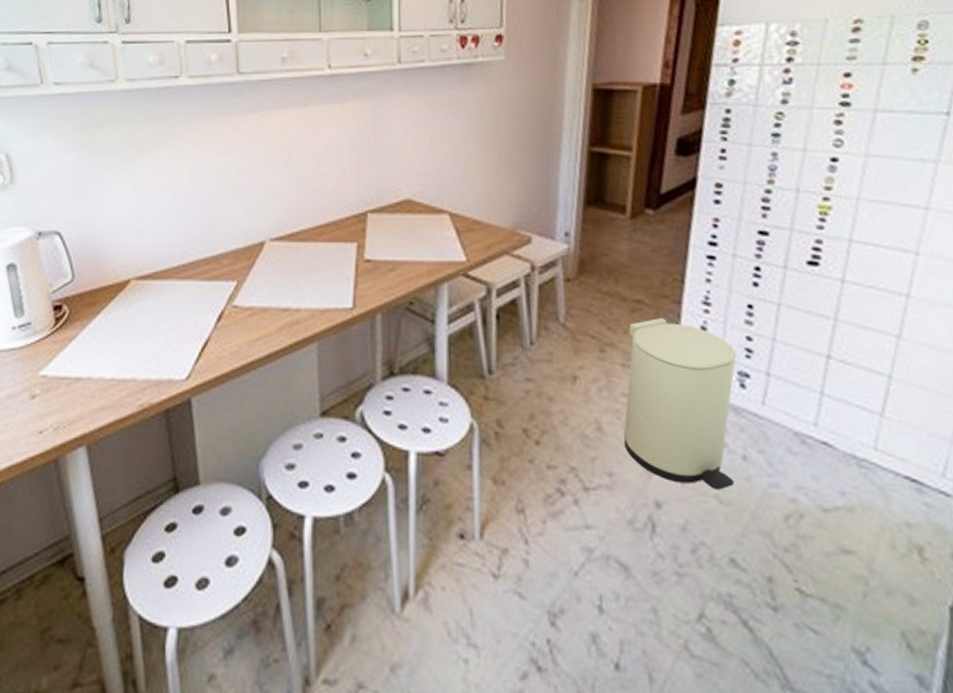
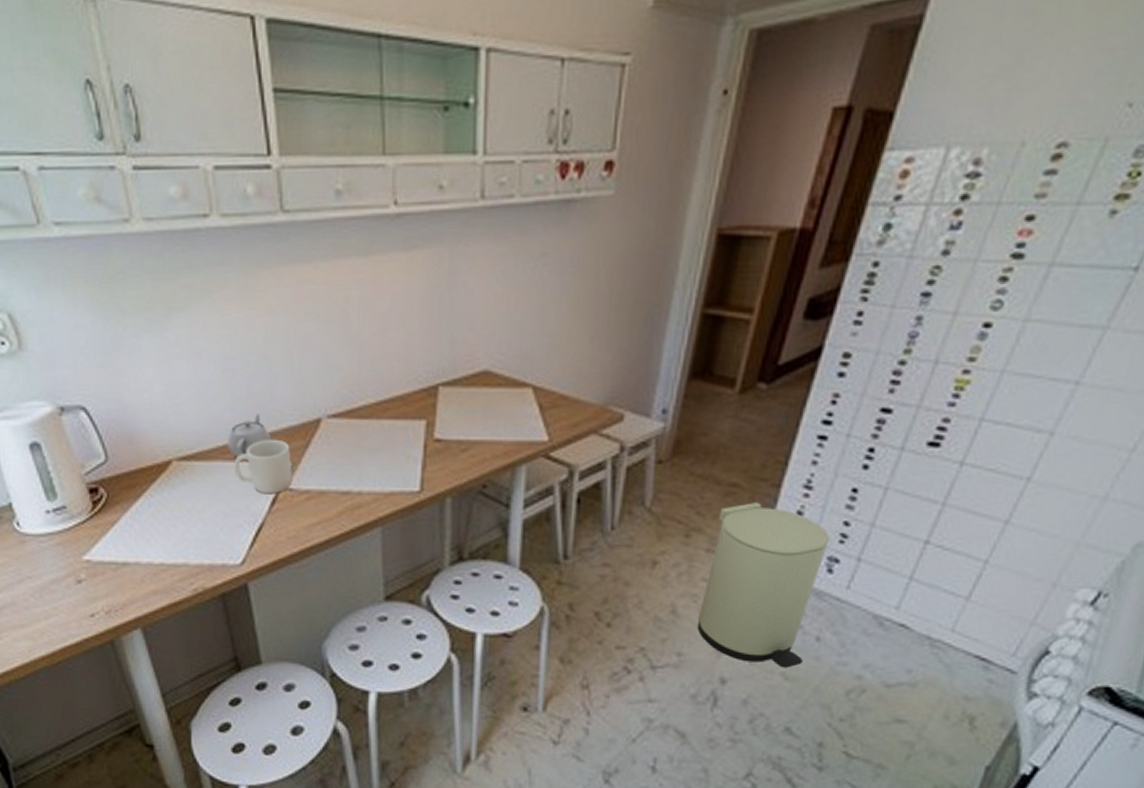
teapot: none [181,238,221,277] -> present [227,414,272,458]
mug: none [185,260,238,311] -> present [234,439,292,495]

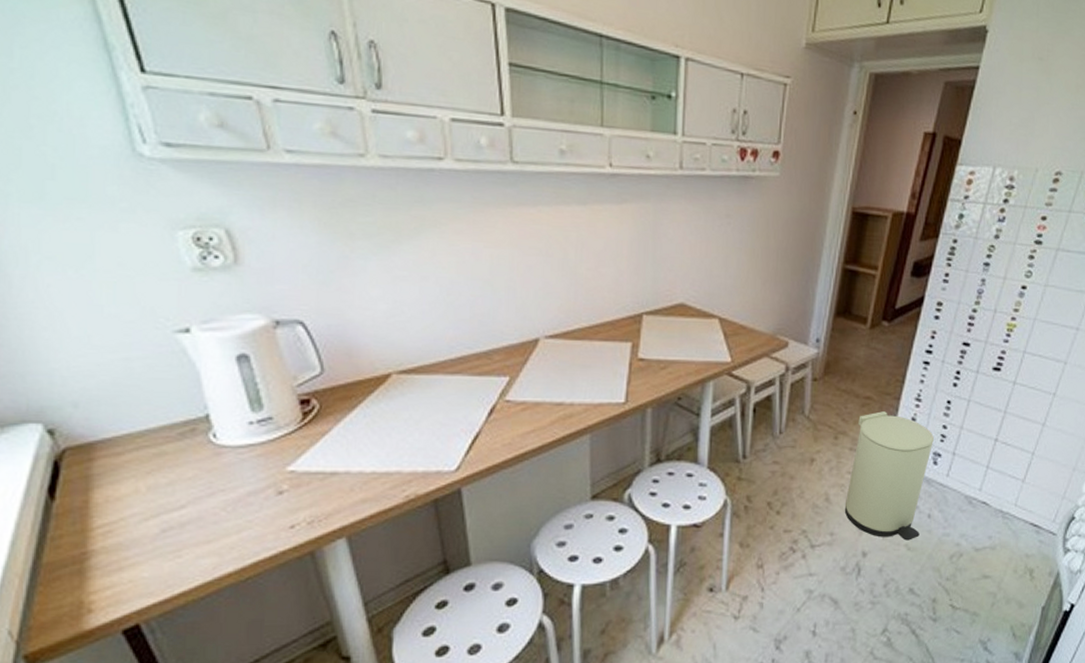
teapot: present [227,414,272,458] -> none [449,333,492,372]
mug: present [234,439,292,495] -> none [454,355,510,406]

